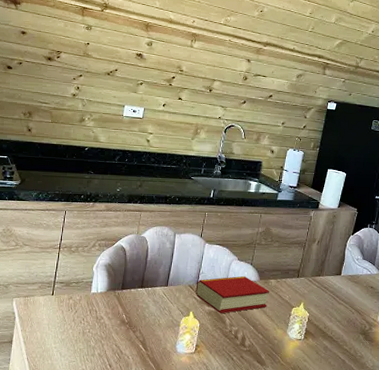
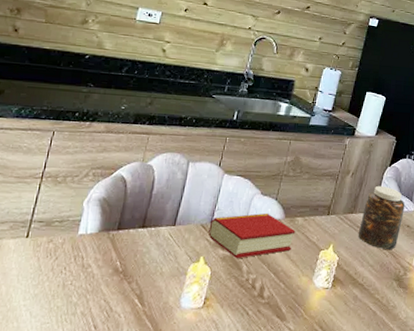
jar: none [325,252,369,307] -> present [358,185,406,249]

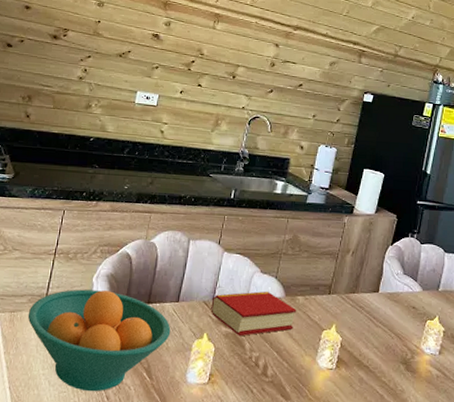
fruit bowl: none [8,214,166,322] -> present [27,289,171,392]
jar: present [358,185,406,249] -> none [361,265,410,331]

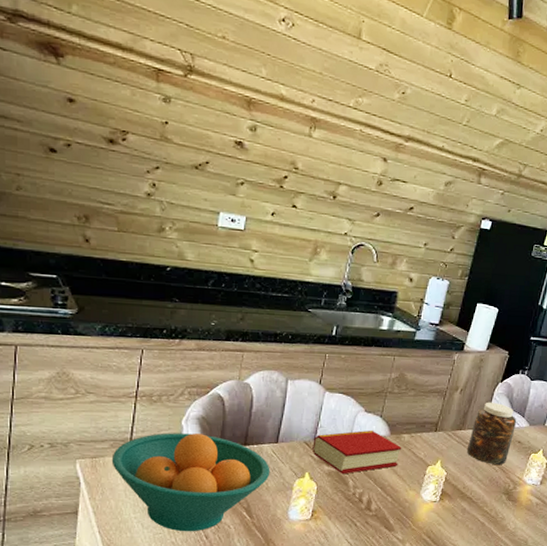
jar: none [361,265,410,331] -> present [466,402,517,465]

